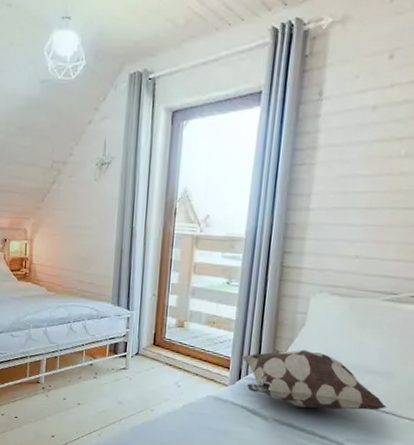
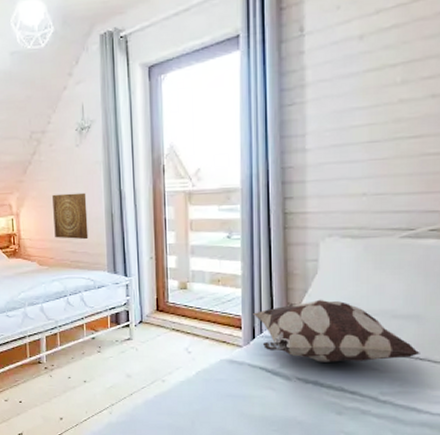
wall art: none [65,224,100,271] -> present [52,192,89,240]

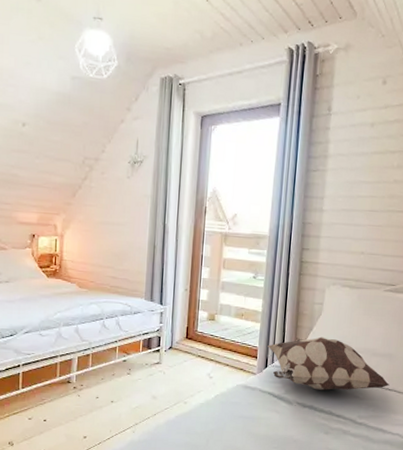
wall art: present [52,192,89,240] -> none [97,220,132,267]

